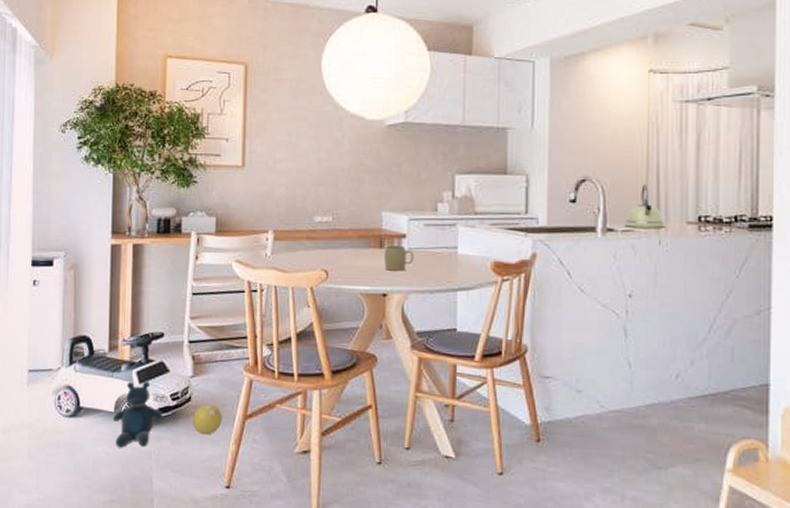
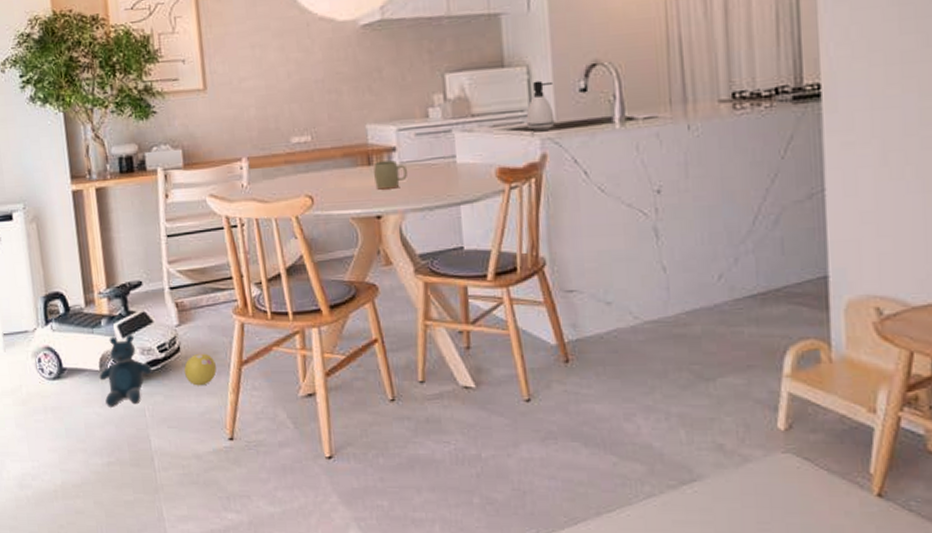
soap dispenser: none [521,189,548,234] -> present [526,80,555,132]
kettle: present [625,183,665,229] -> none [647,61,694,114]

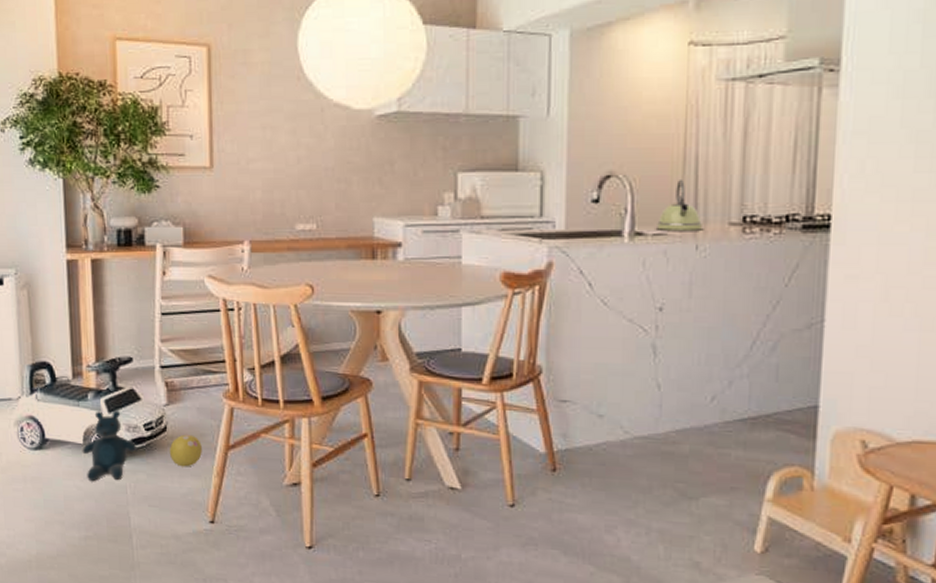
mug: present [373,160,407,190] -> none [378,256,411,285]
soap dispenser: present [526,80,555,132] -> none [535,188,566,240]
kettle: none [647,61,694,114] -> present [657,178,704,232]

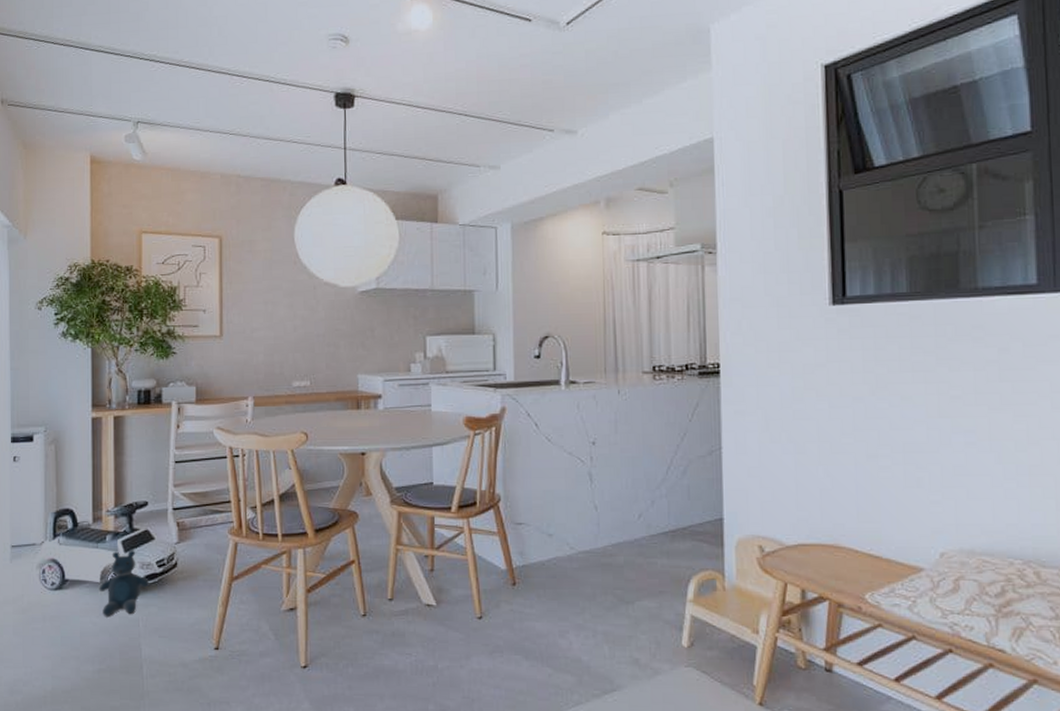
toy ball: present [169,434,202,467] -> none [179,569,209,599]
kettle: present [657,178,704,232] -> none [587,337,623,380]

